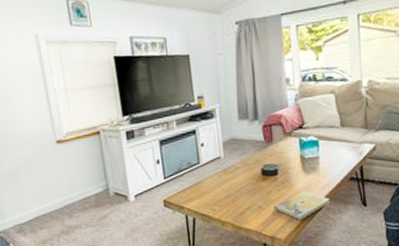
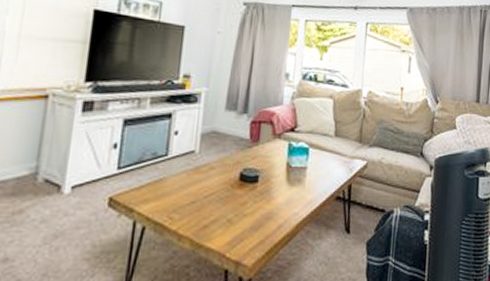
book: present [273,191,330,220] -> none [245,207,311,243]

